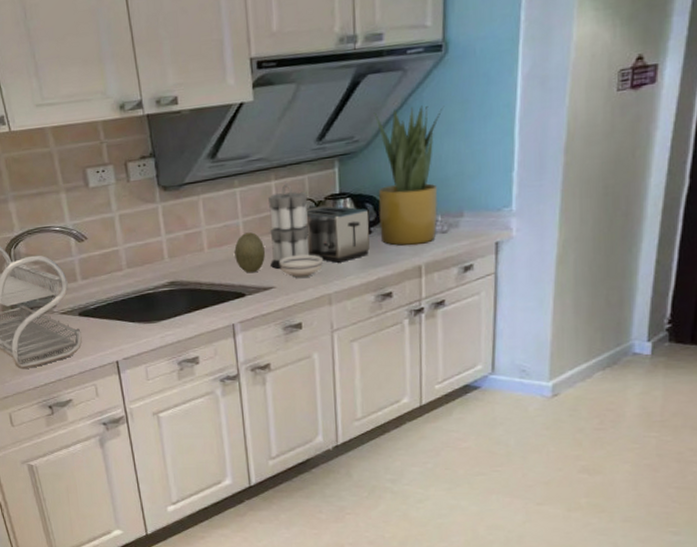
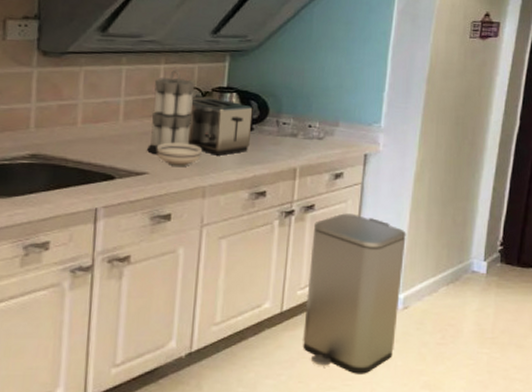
fruit: present [234,232,265,273] -> none [110,112,143,156]
planter: present [374,105,443,246] -> none [261,17,330,147]
pedal bin: none [445,305,551,461] -> present [303,213,406,374]

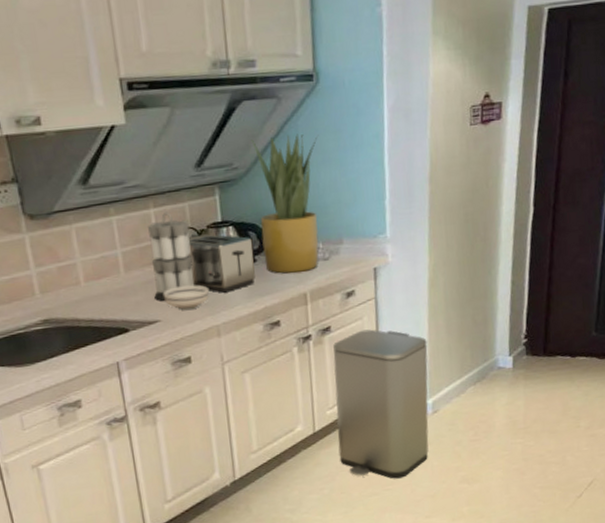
planter: none [261,17,330,147] -> present [251,134,319,274]

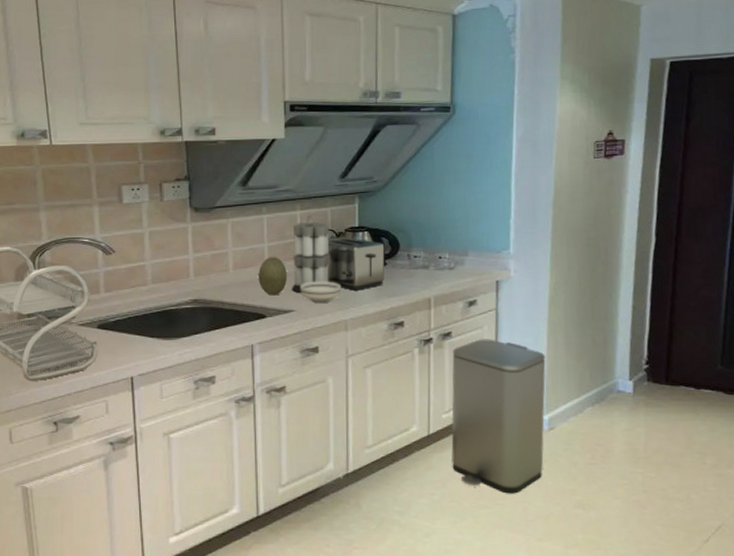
fruit: none [114,263,148,307] -> present [258,257,287,296]
planter: present [251,134,319,274] -> none [391,156,451,278]

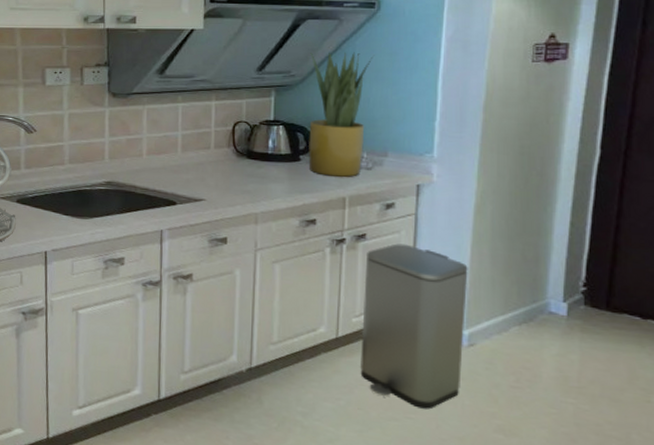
fruit: present [258,257,287,296] -> none [171,145,199,184]
spice rack: present [292,214,329,293] -> none [203,105,244,183]
bowl: present [299,281,341,303] -> none [211,172,252,194]
toaster: present [325,237,385,291] -> none [238,129,300,185]
planter: none [391,156,451,278] -> present [308,52,374,177]

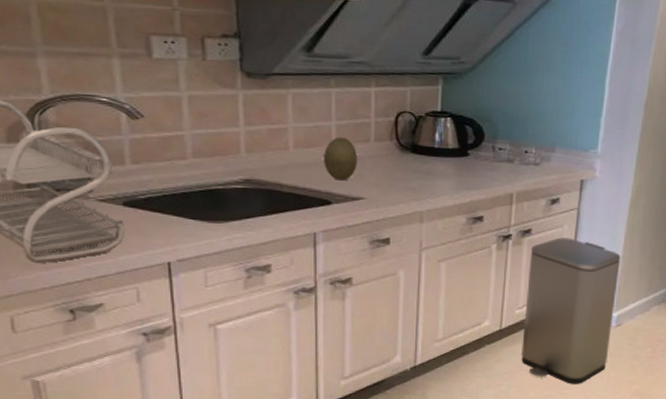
fruit: none [171,145,199,184] -> present [324,137,357,181]
planter: present [308,52,374,177] -> none [477,38,546,173]

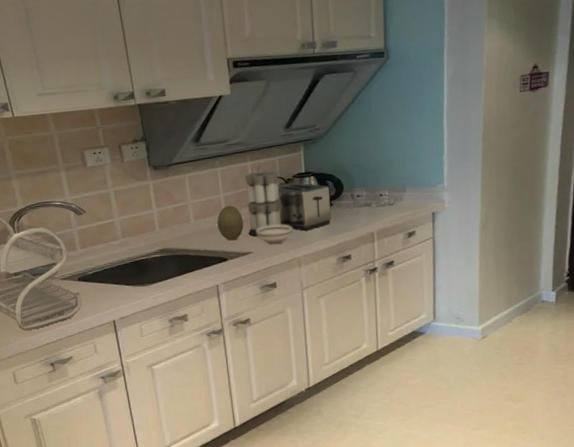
spice rack: none [362,92,408,179] -> present [245,164,281,237]
bowl: none [371,167,417,192] -> present [255,224,293,244]
toaster: none [402,121,468,181] -> present [276,182,331,231]
pedal bin: present [521,237,621,384] -> none [395,264,478,394]

